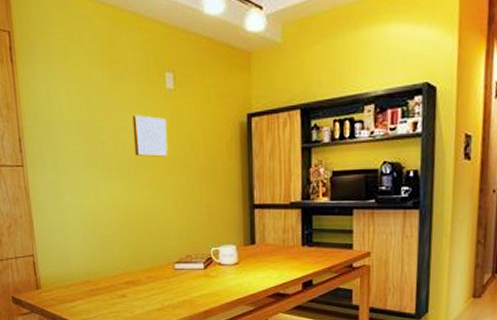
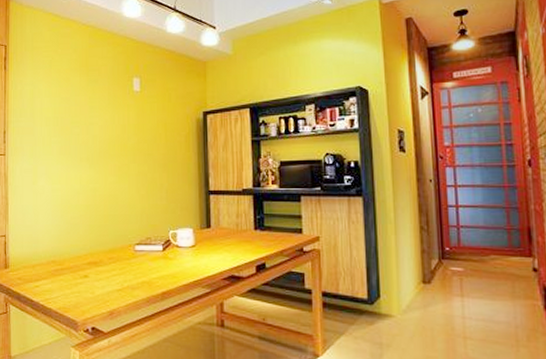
wall art: present [132,115,169,157] -> none [103,112,134,148]

